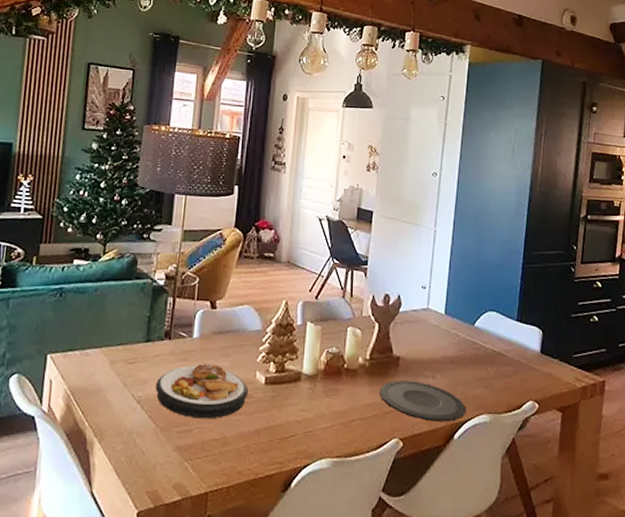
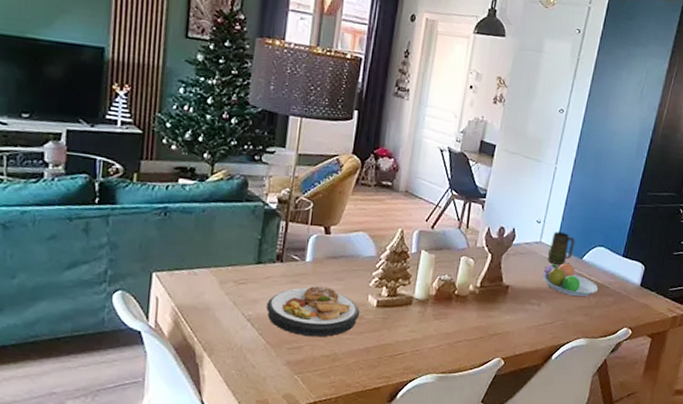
plate: present [379,380,466,422] -> none [486,307,566,344]
fruit bowl: none [434,329,496,367] -> present [542,262,599,297]
mug: none [438,296,464,332] -> present [548,231,576,265]

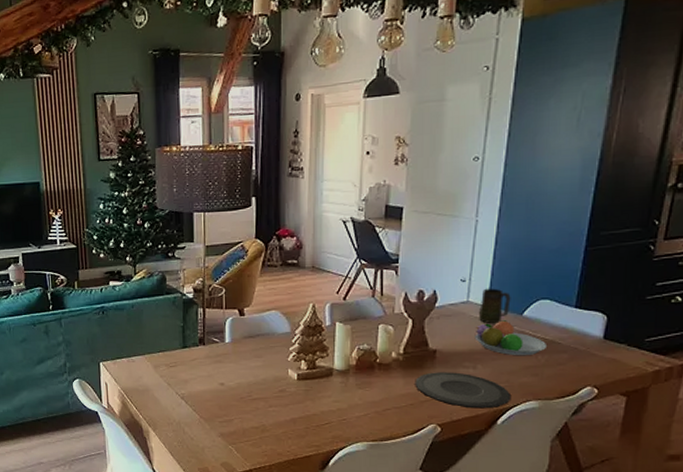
plate: present [266,286,360,337] -> none [196,365,282,411]
plate: none [486,307,566,344] -> present [415,372,512,409]

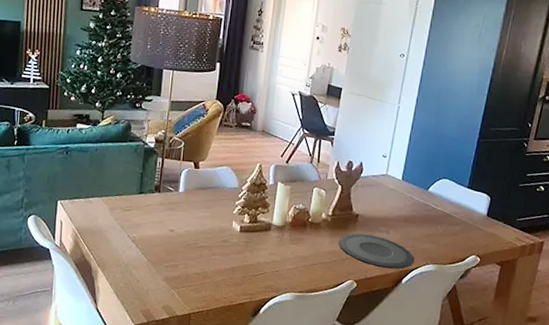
fruit bowl: present [474,320,548,356] -> none [390,193,445,226]
mug: present [479,288,511,323] -> none [394,165,421,195]

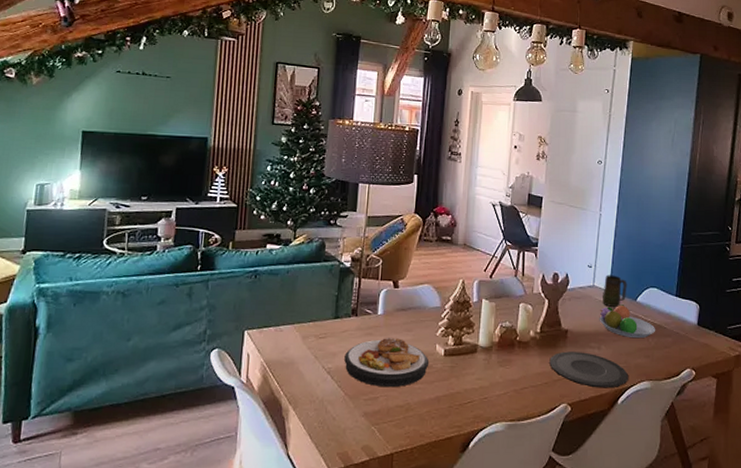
plate: none [148,213,226,257] -> present [344,338,429,388]
fruit bowl: none [390,193,445,226] -> present [599,304,656,339]
mug: none [394,165,421,195] -> present [603,274,627,307]

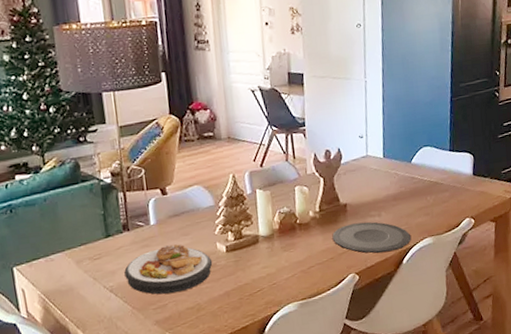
fruit bowl: present [599,304,656,339] -> none [376,169,433,200]
mug: present [603,274,627,307] -> none [377,141,401,174]

